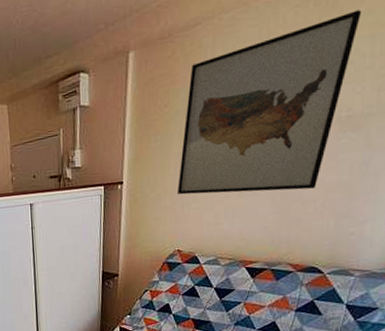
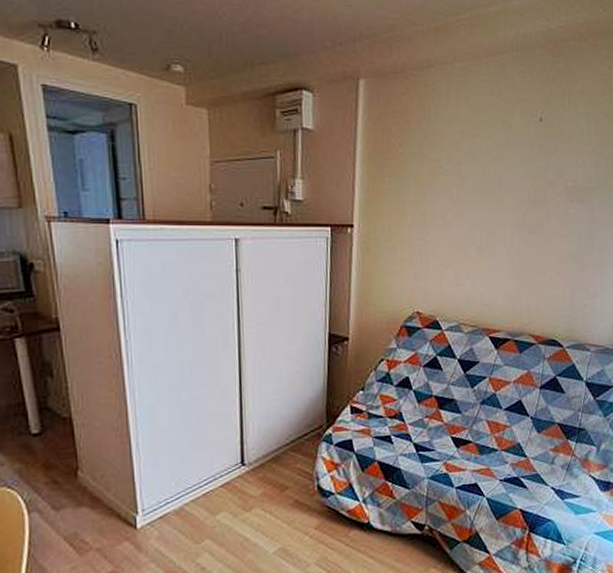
wall art: present [178,10,362,195] -> none [415,88,578,256]

